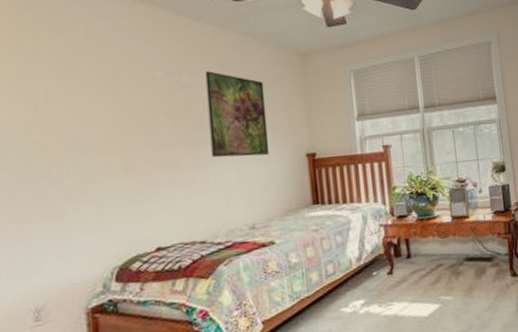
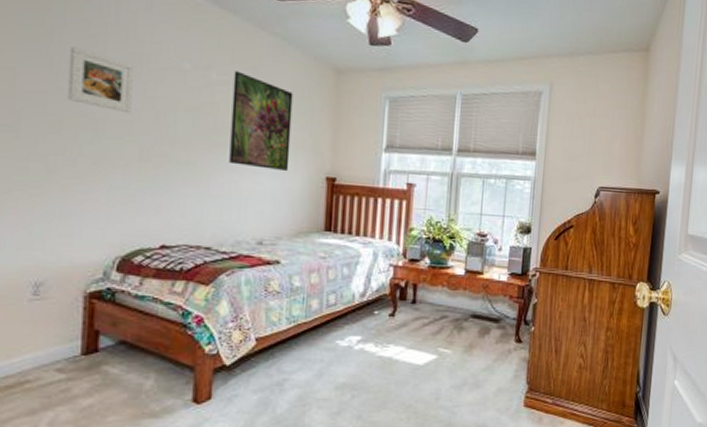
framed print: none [46,76,112,129] -> present [68,47,133,114]

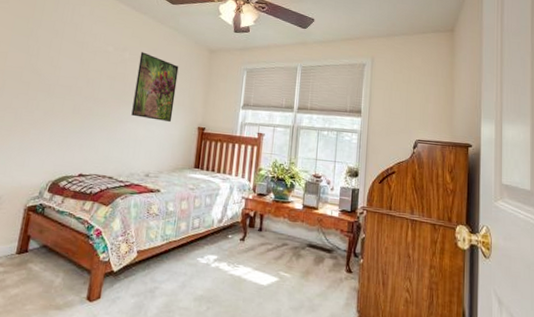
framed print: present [68,47,133,114] -> none [35,38,77,81]

